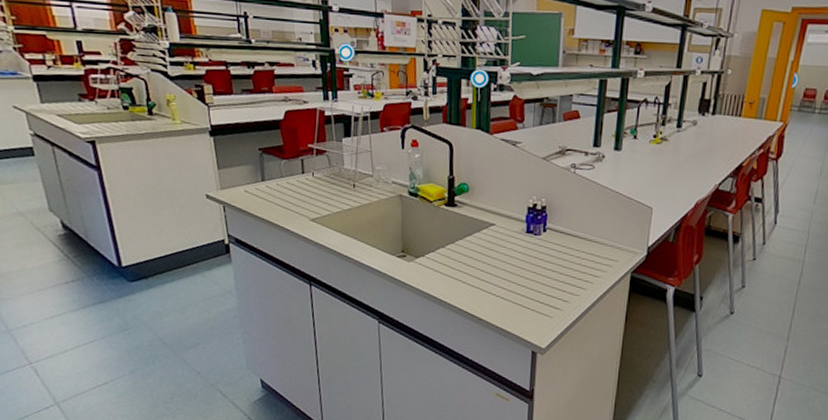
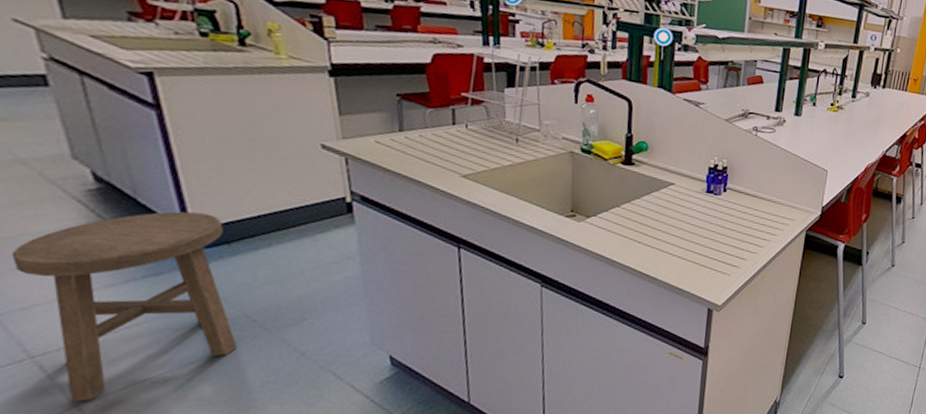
stool: none [17,252,154,400] -> present [11,211,237,402]

